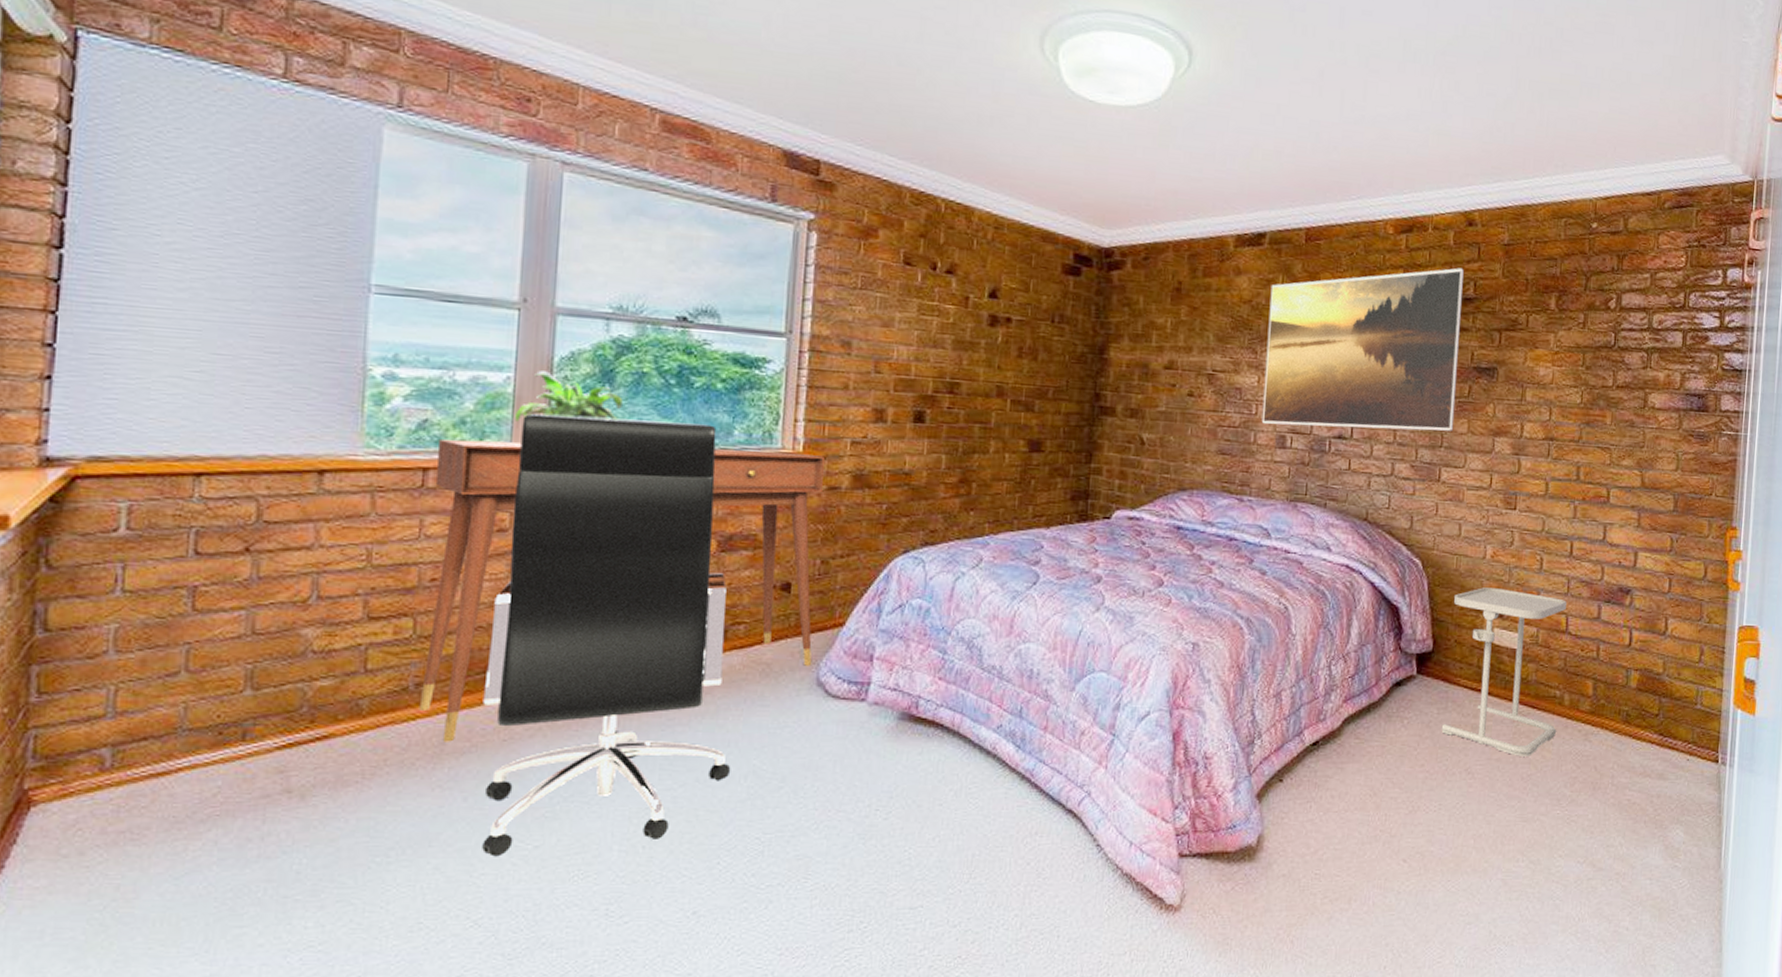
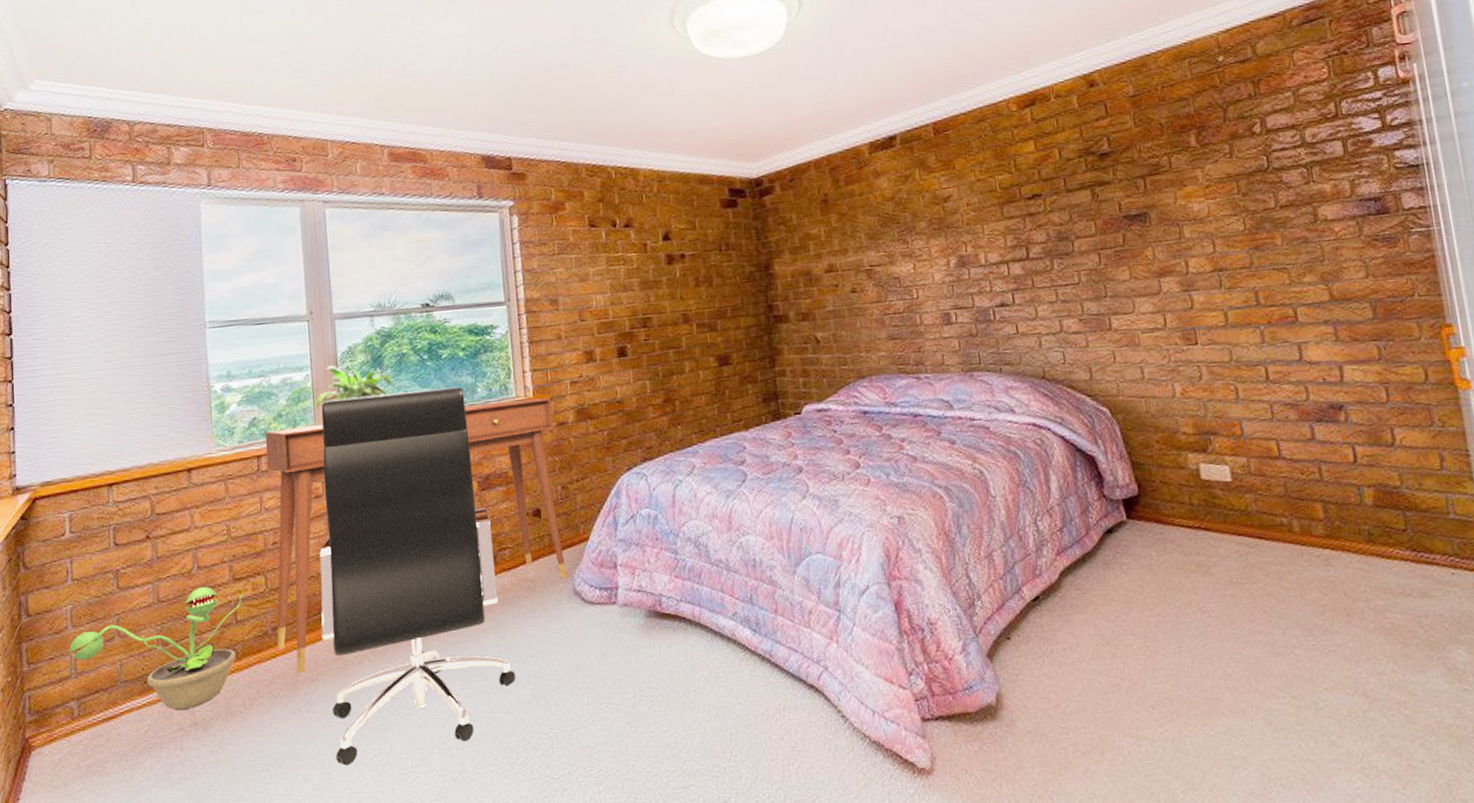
decorative plant: none [107,622,383,773] -> present [69,587,245,711]
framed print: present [1261,268,1464,431] -> none [909,127,1115,306]
side table: present [1441,587,1566,756] -> none [1151,423,1293,590]

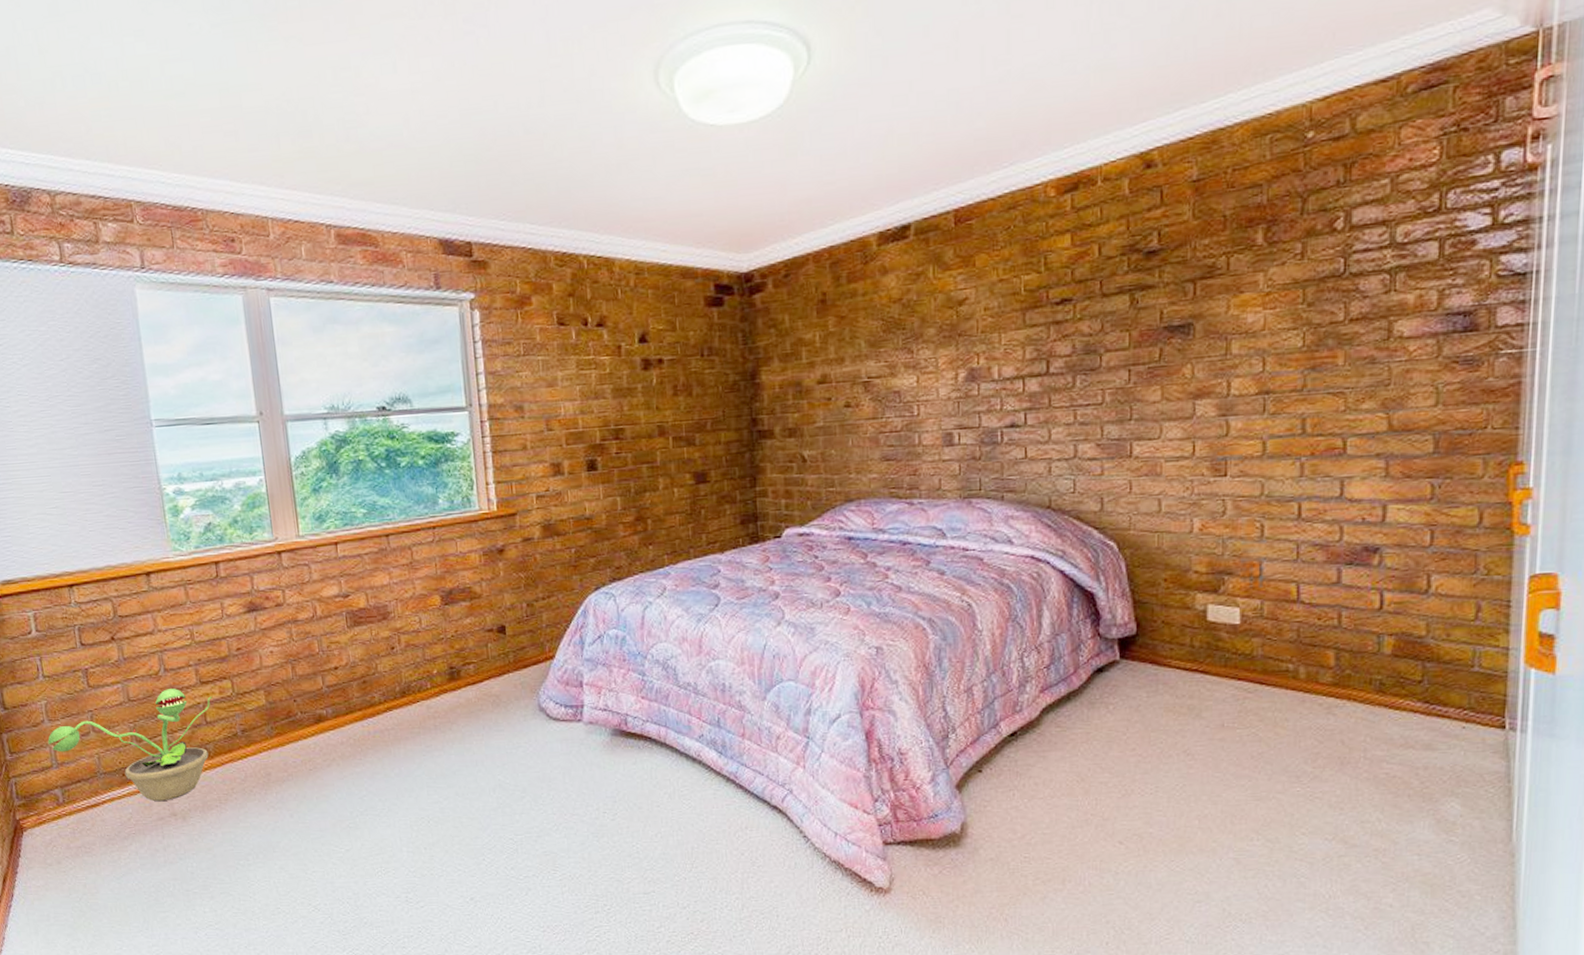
desk: present [266,398,568,674] -> none [222,512,533,773]
potted plant: present [316,365,391,409] -> none [271,470,349,515]
office chair: present [319,387,516,766] -> none [277,497,482,859]

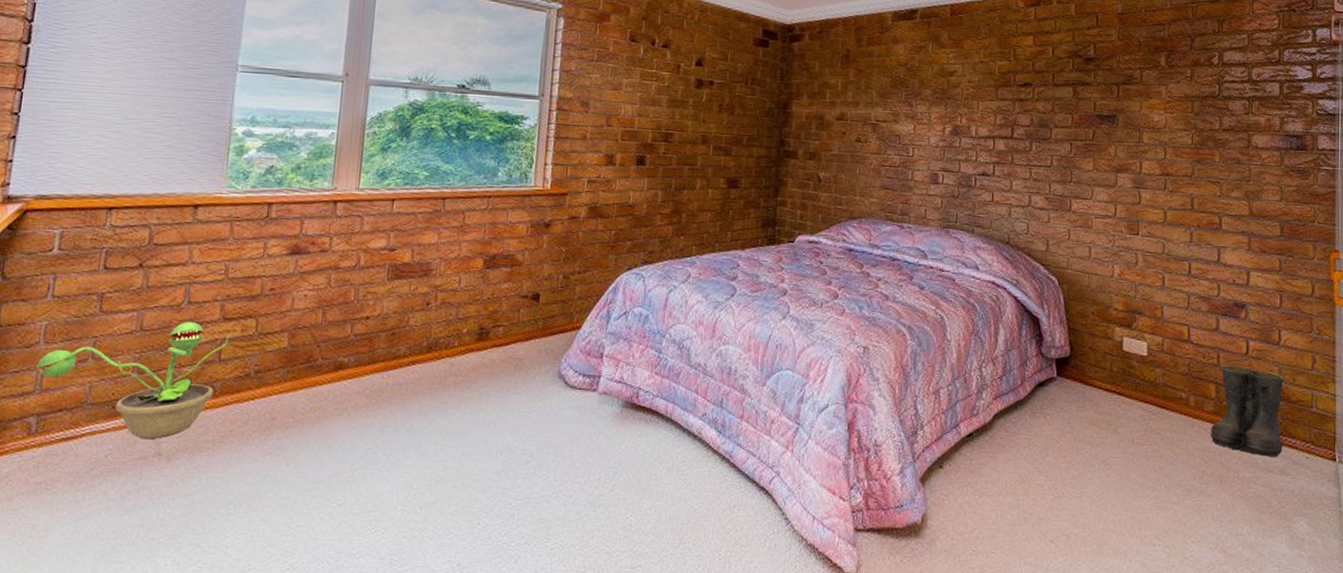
boots: none [1328,623,1433,731] -> present [1211,364,1284,457]

